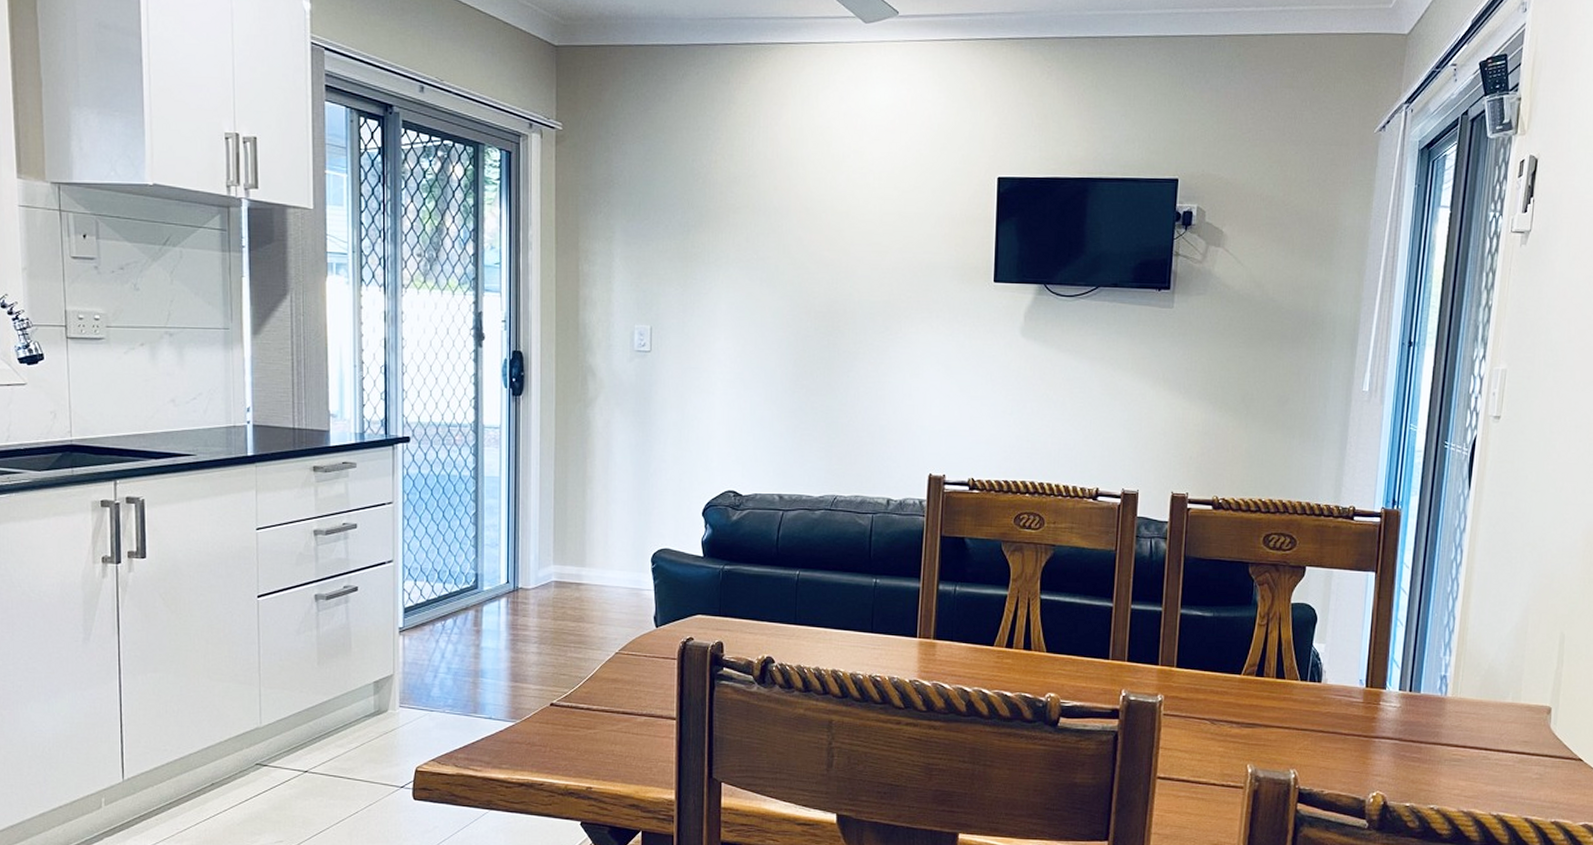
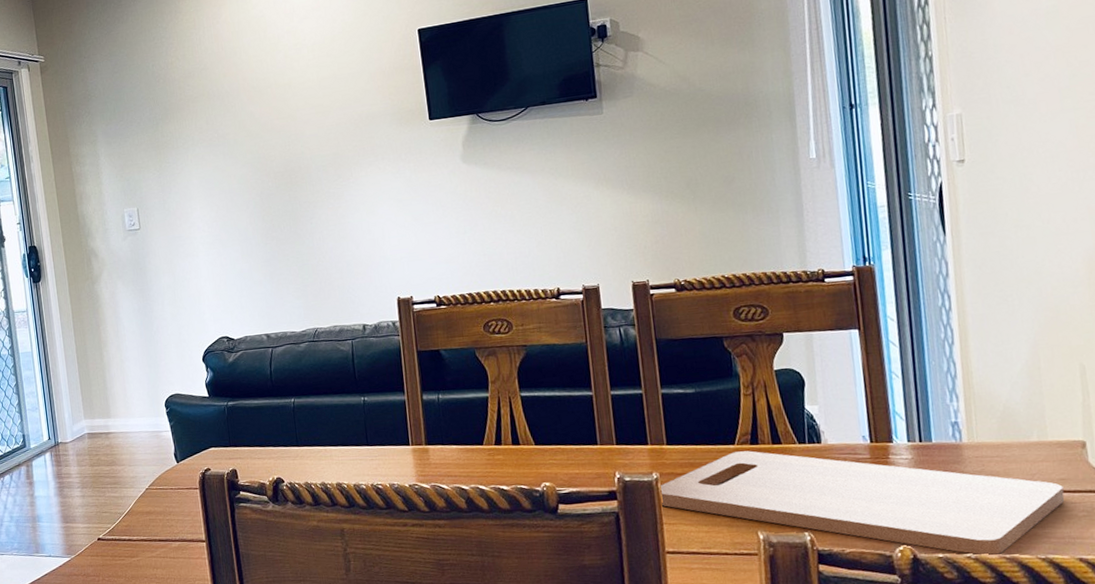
cutting board: none [1161,682,1525,809] -> present [659,450,1065,556]

